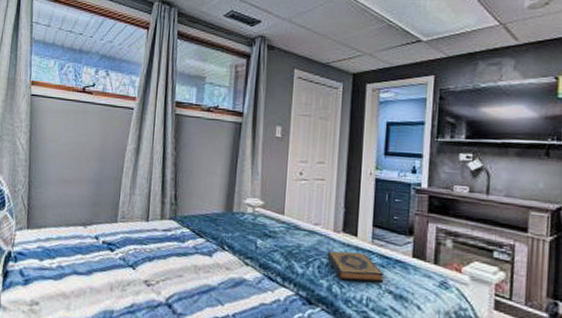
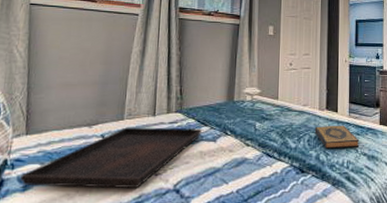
serving tray: none [21,230,197,297] -> present [19,127,202,189]

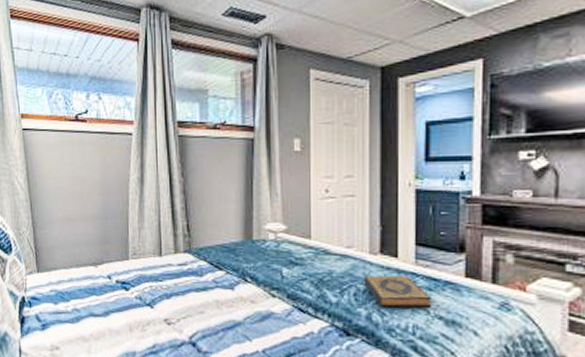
serving tray: present [19,127,202,189] -> none [37,268,216,337]

